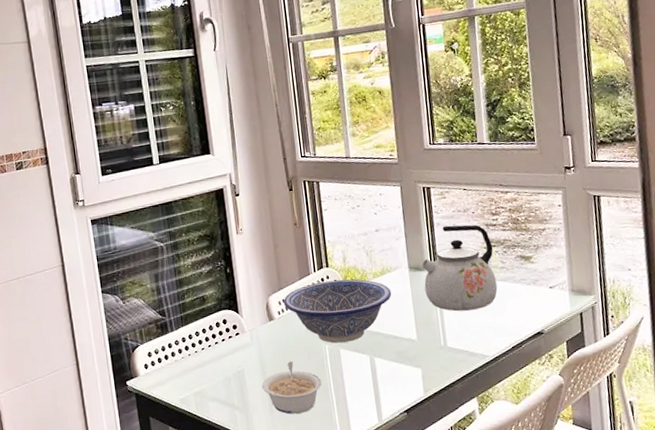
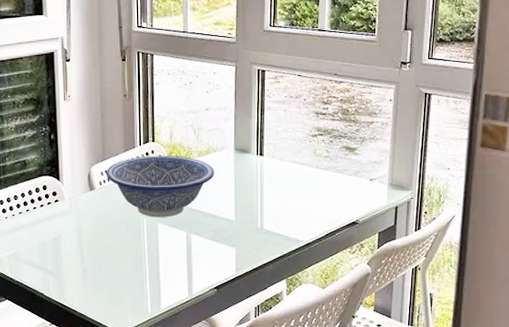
legume: present [262,361,322,414] -> none [77,231,137,283]
kettle: present [421,224,498,312] -> none [248,110,320,196]

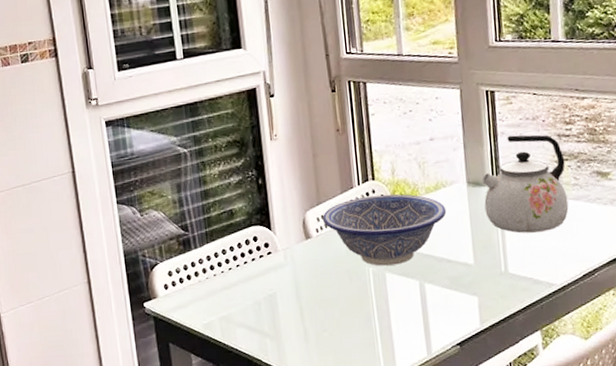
kettle: none [248,110,320,196] -> present [482,134,569,233]

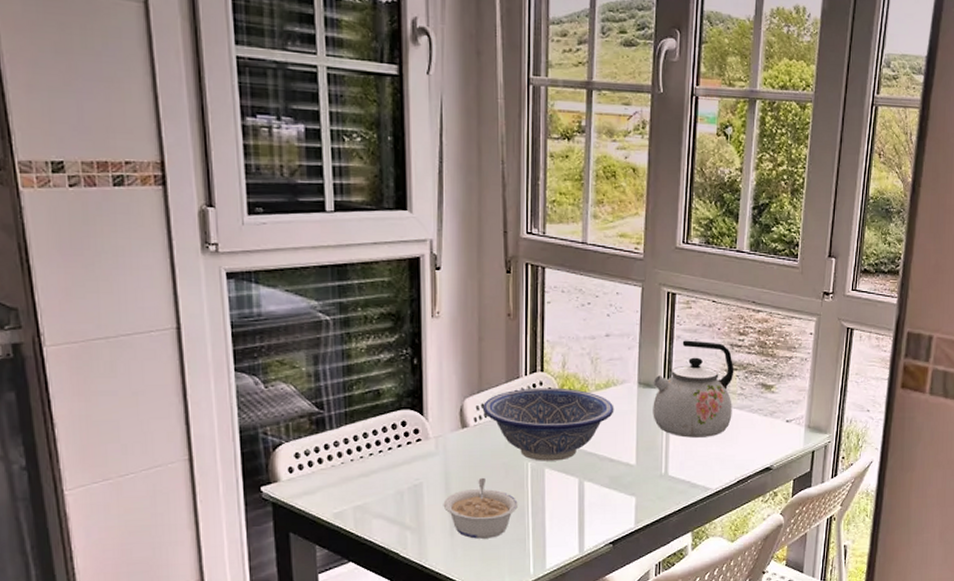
legume: none [296,284,364,344] -> present [443,477,518,539]

